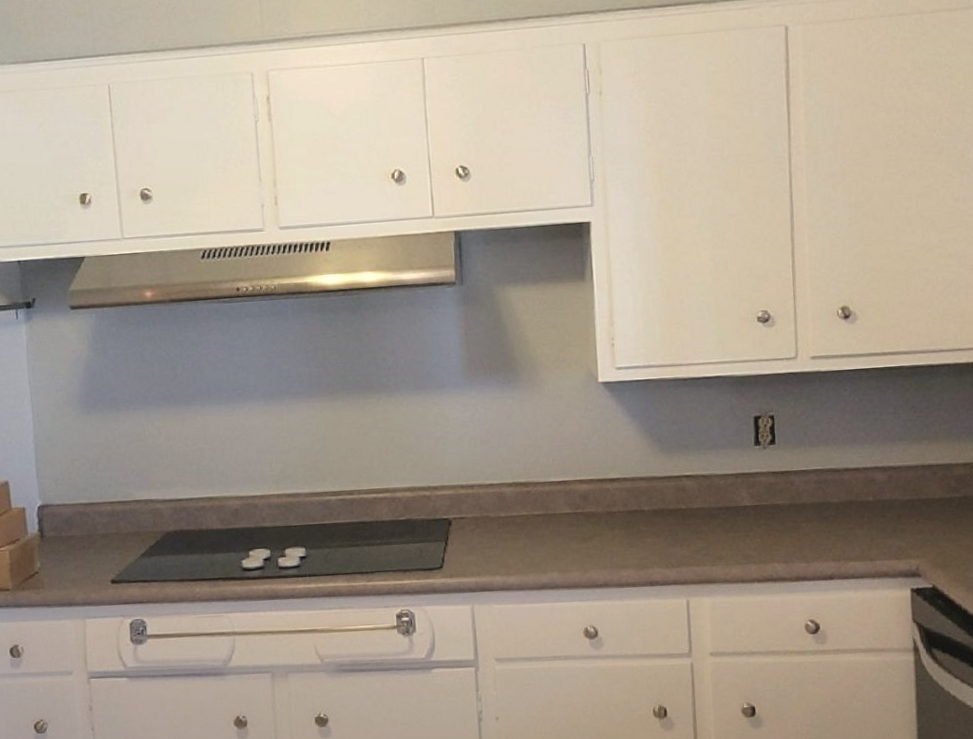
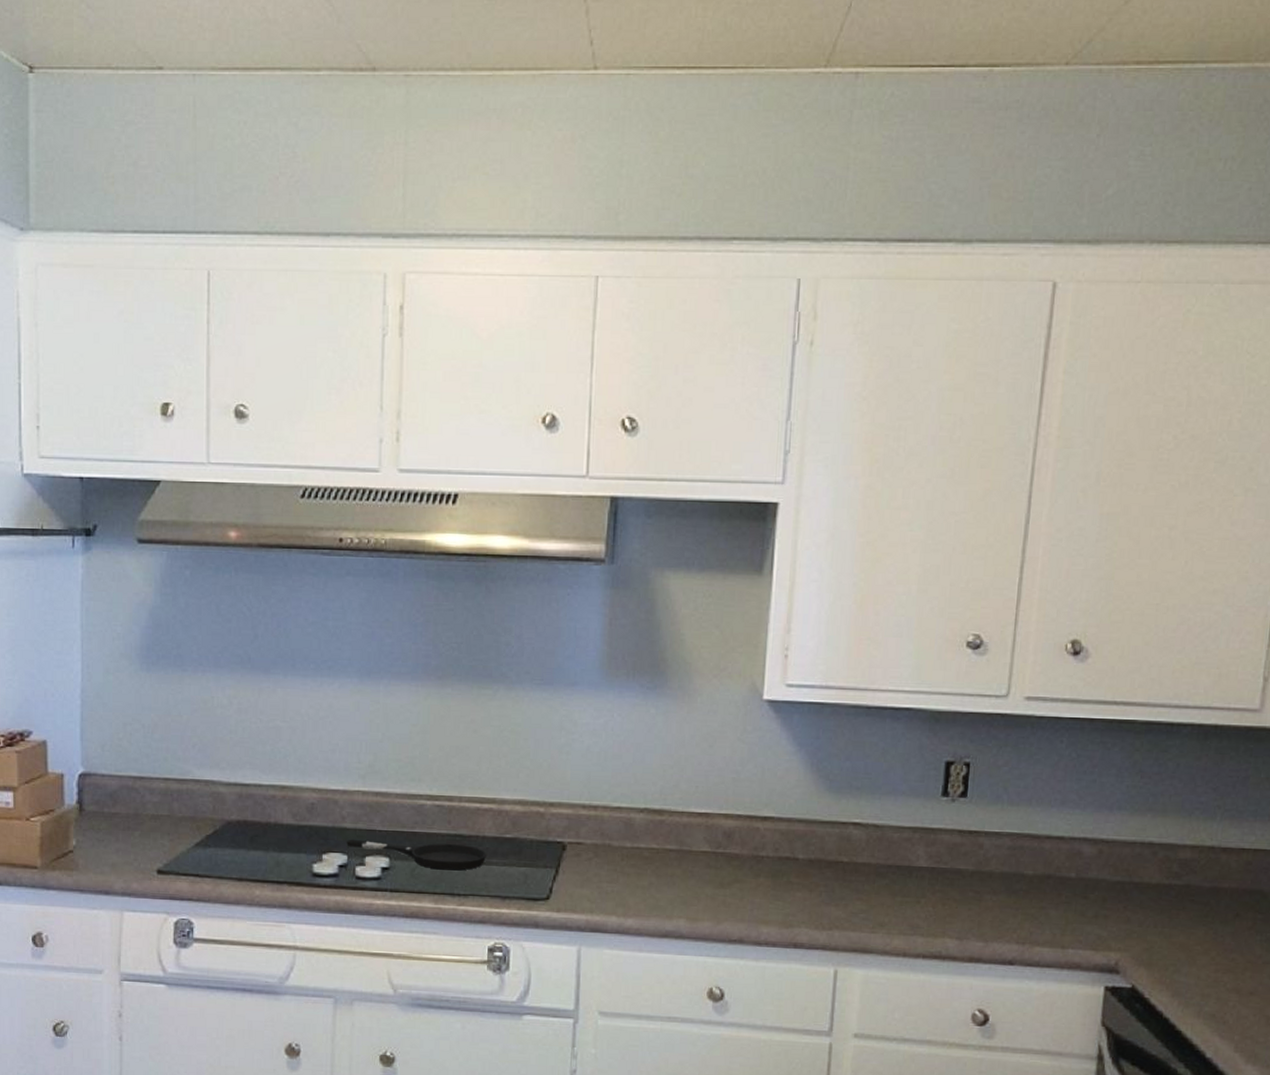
frying pan: none [268,530,387,553] -> present [346,839,487,871]

